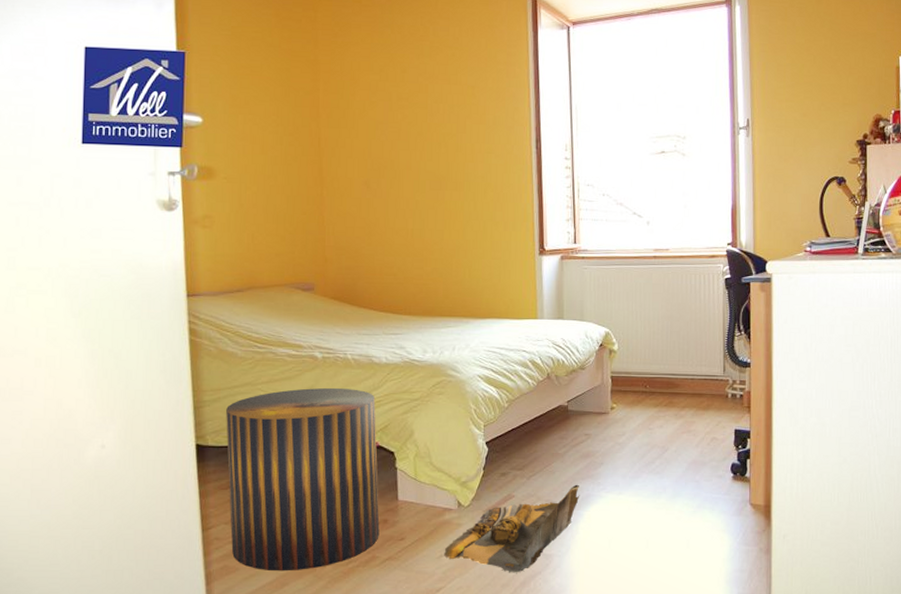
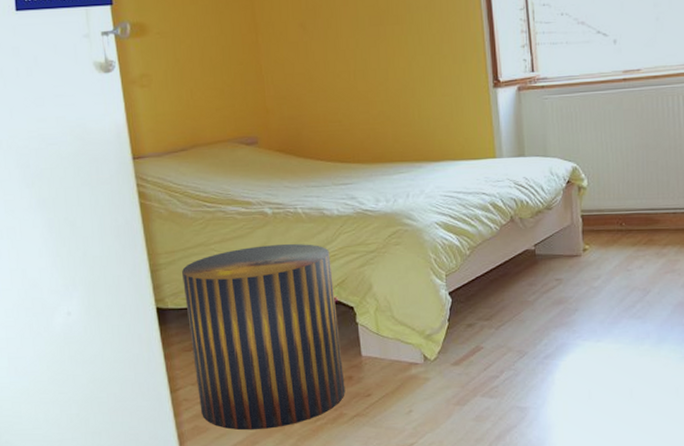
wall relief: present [444,484,580,573] -> none [413,333,554,427]

